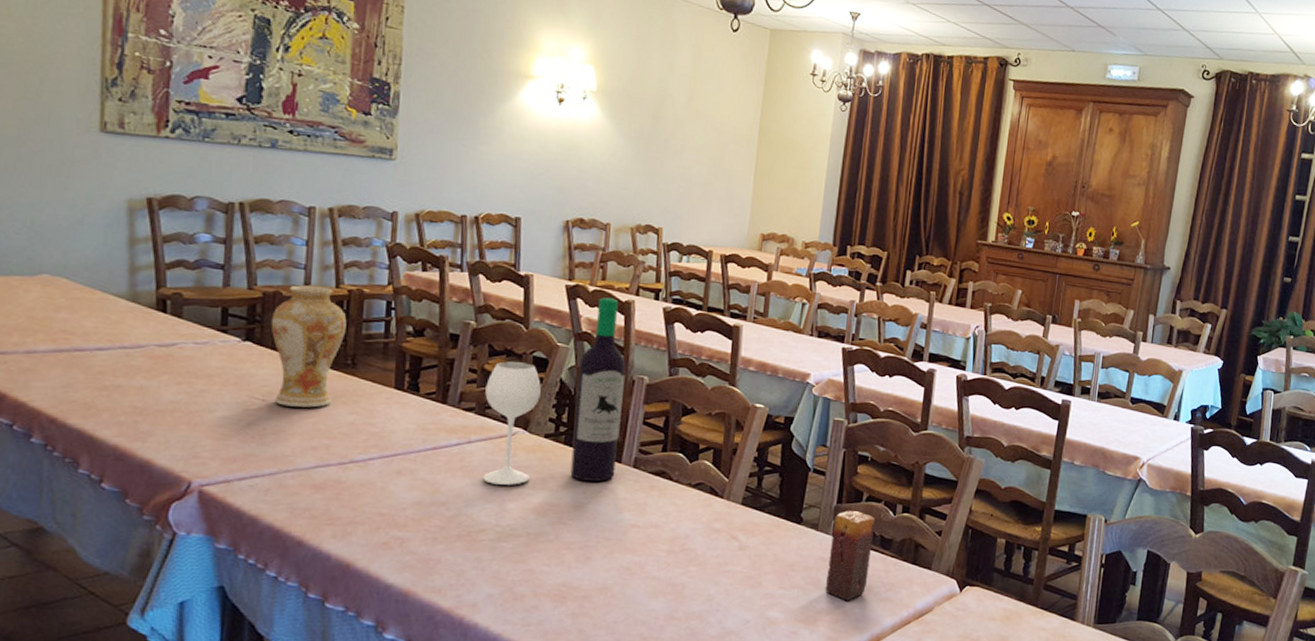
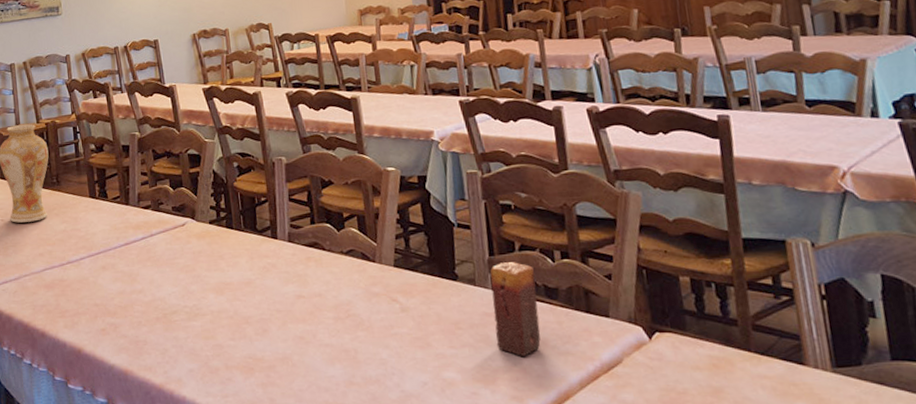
wine bottle: present [483,297,626,485] -> none [156,92,274,270]

